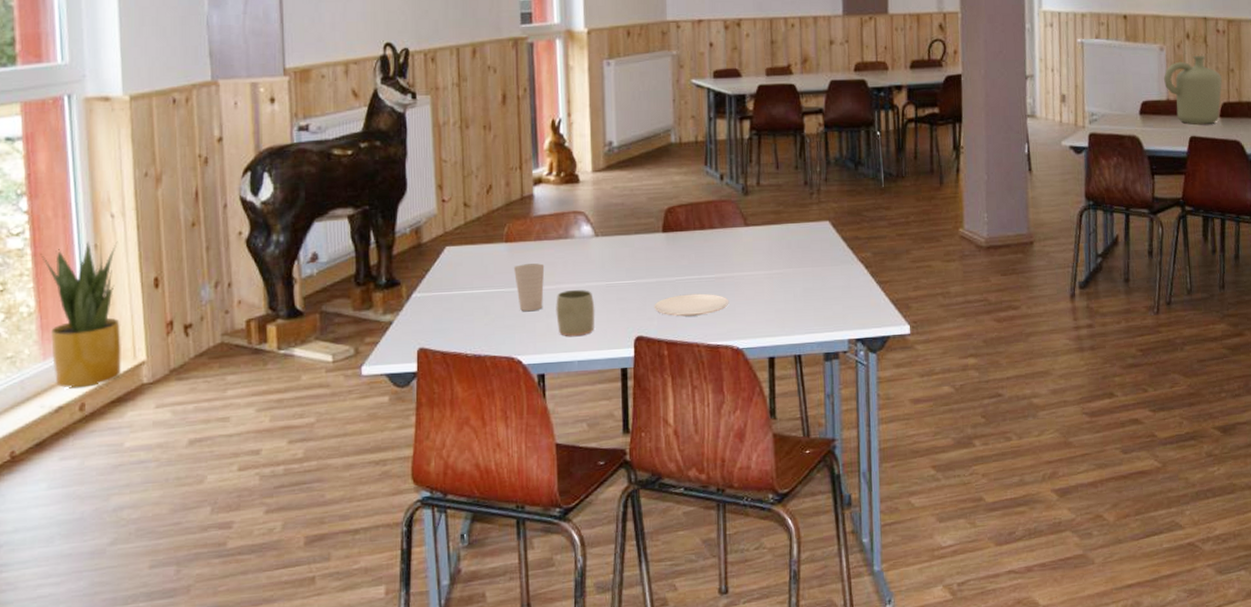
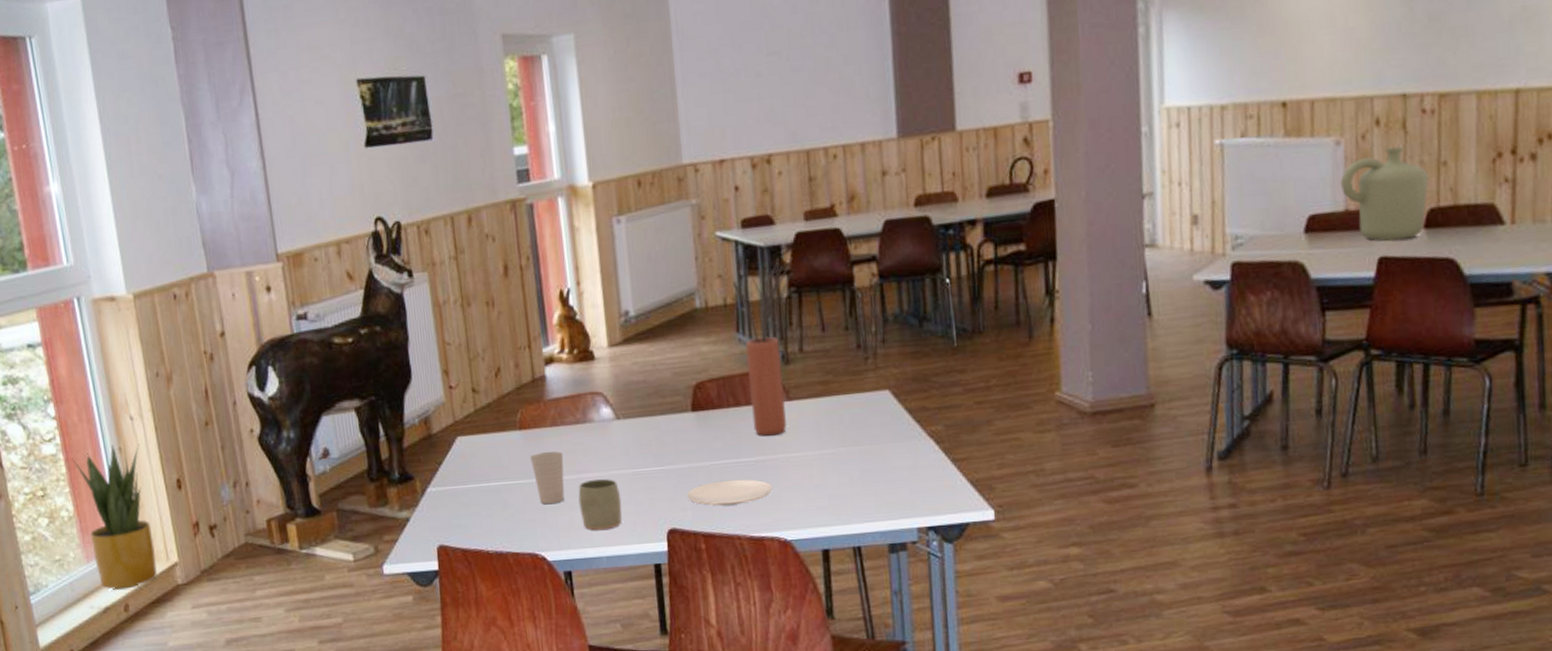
vase: none [703,96,756,256] -> present [732,248,794,436]

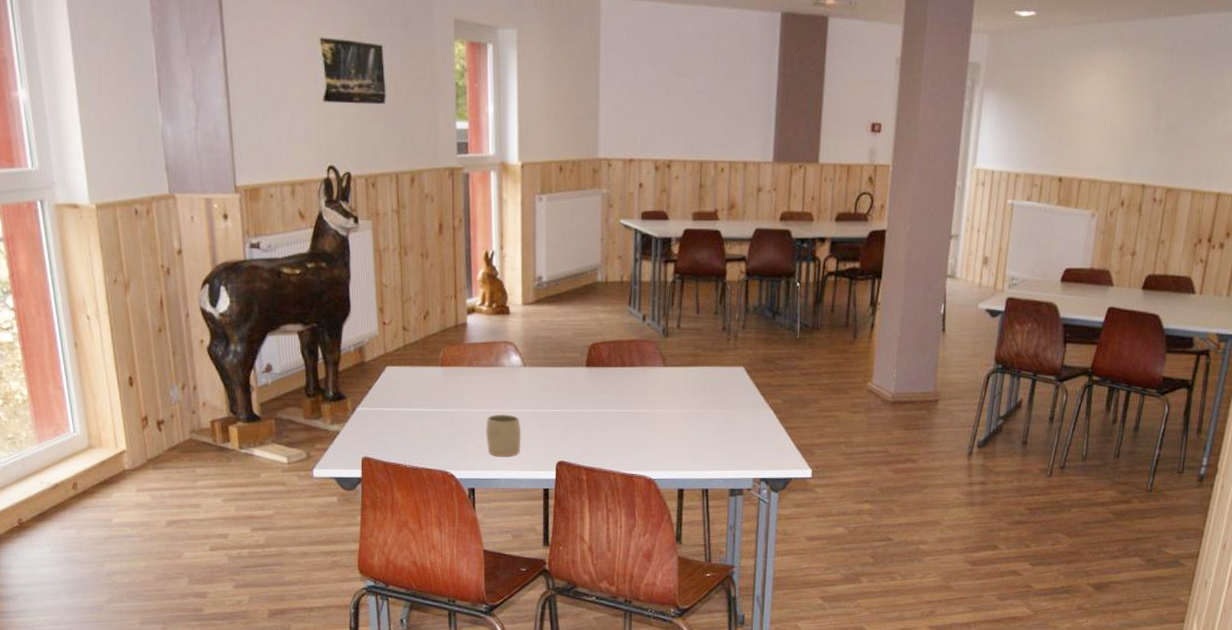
planter: present [72,443,157,590] -> none [28,339,106,469]
cup: present [530,451,565,505] -> none [449,388,476,432]
plate: present [687,479,773,506] -> none [575,426,645,447]
vase: present [732,248,794,436] -> none [629,238,681,393]
water jug: present [1341,146,1429,241] -> none [1090,224,1151,296]

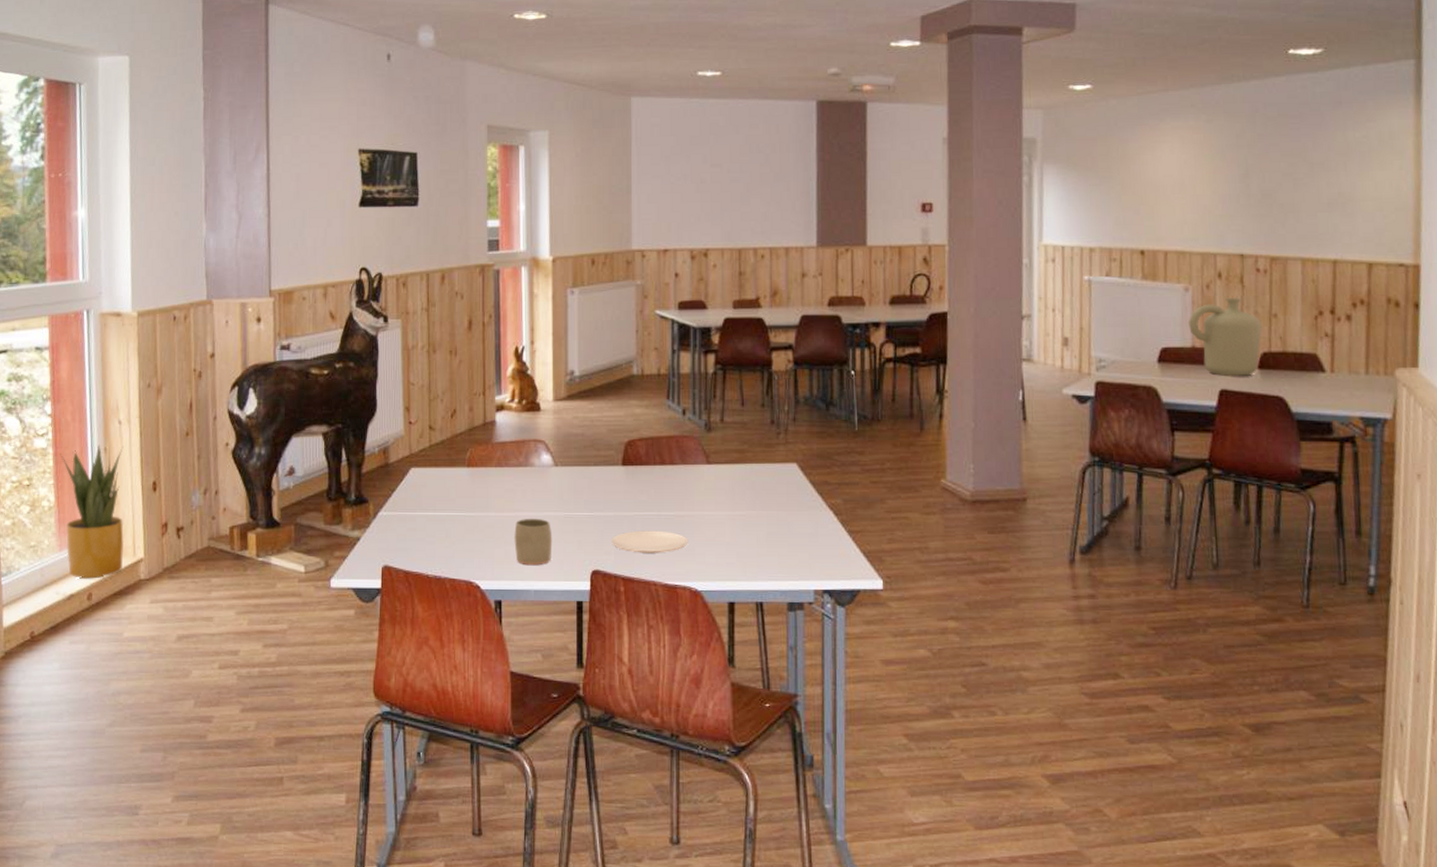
planter: none [28,339,106,469] -> present [60,444,125,579]
plate: none [575,426,645,447] -> present [611,530,689,554]
water jug: none [1090,224,1151,296] -> present [1189,297,1262,376]

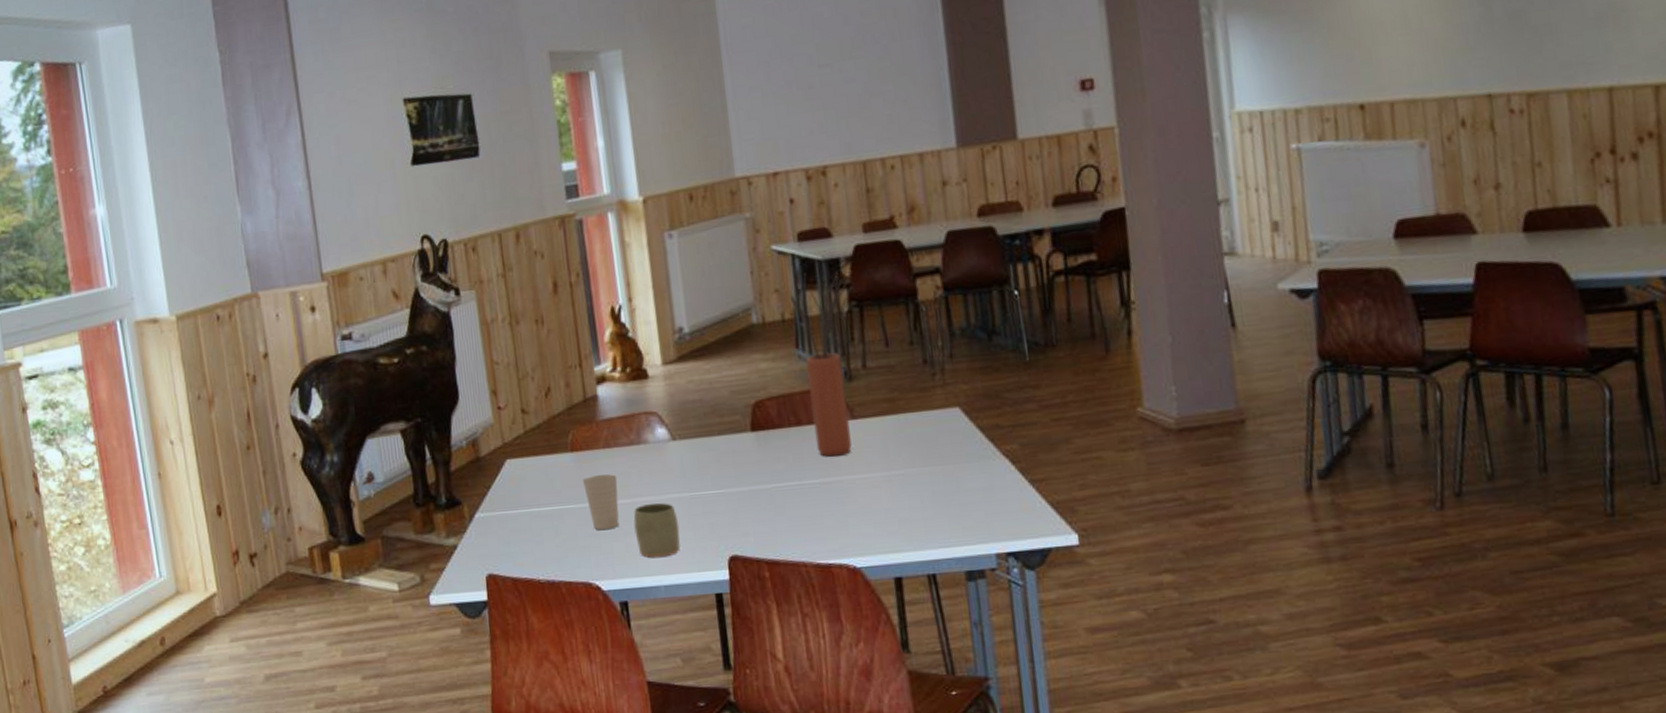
planter: present [60,444,125,579] -> none [110,468,195,622]
cup: none [475,490,504,537] -> present [583,474,619,531]
plate: present [611,530,689,554] -> none [748,502,840,531]
vase: none [666,328,721,494] -> present [790,261,853,457]
water jug: present [1189,297,1262,376] -> none [1428,147,1524,246]

